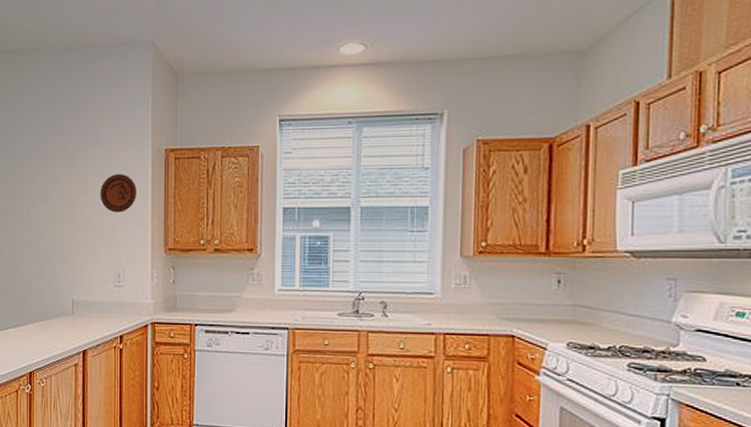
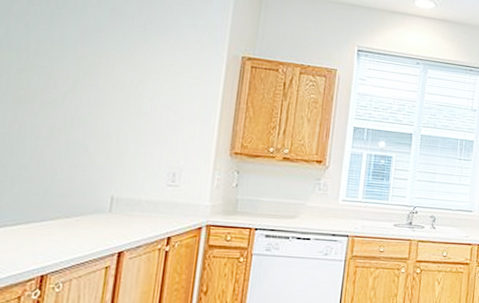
decorative plate: present [100,174,137,213] -> none [161,72,206,112]

